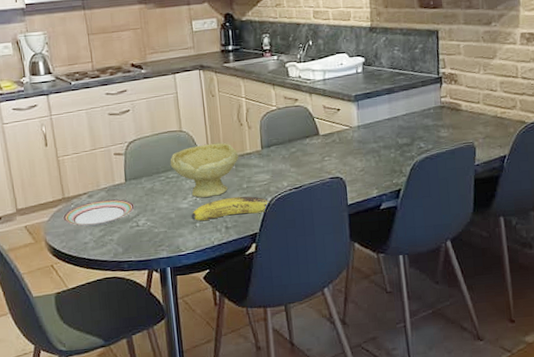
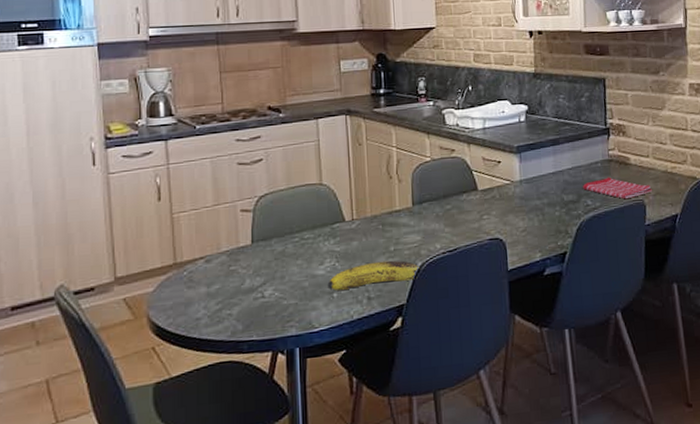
plate: present [62,199,135,227] -> none [171,264,261,299]
bowl: present [170,142,239,198] -> none [306,198,387,263]
dish towel: none [416,122,482,142] -> present [583,177,652,200]

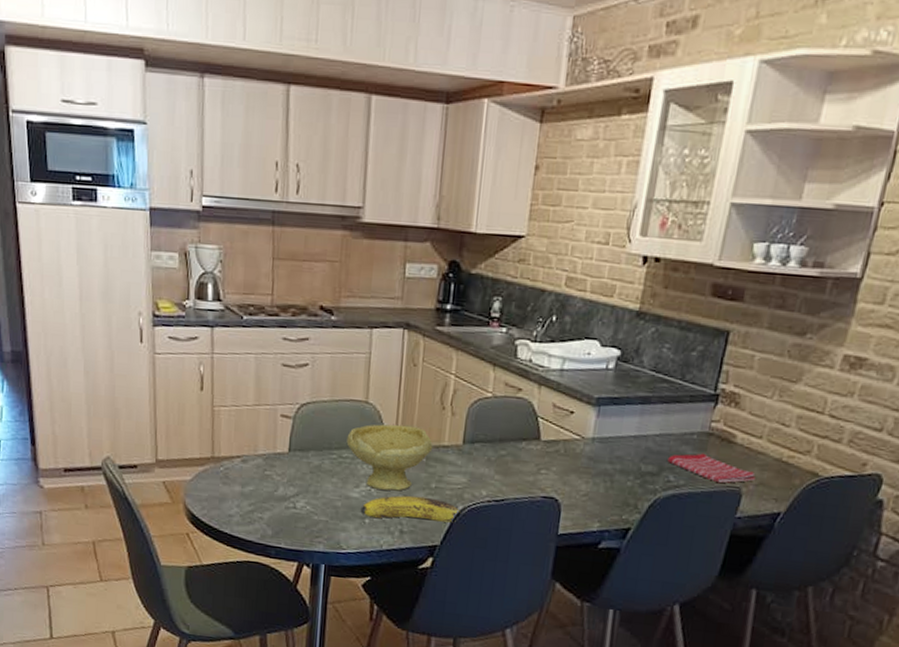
bowl: none [306,198,387,263] -> present [346,424,433,491]

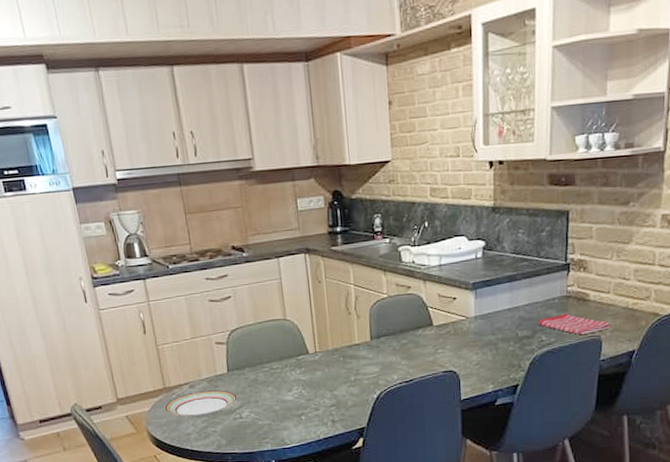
plate: none [207,468,295,499] -> present [164,390,238,418]
bowl: present [346,424,433,491] -> none [274,332,347,390]
fruit: present [360,495,460,523] -> none [296,389,378,415]

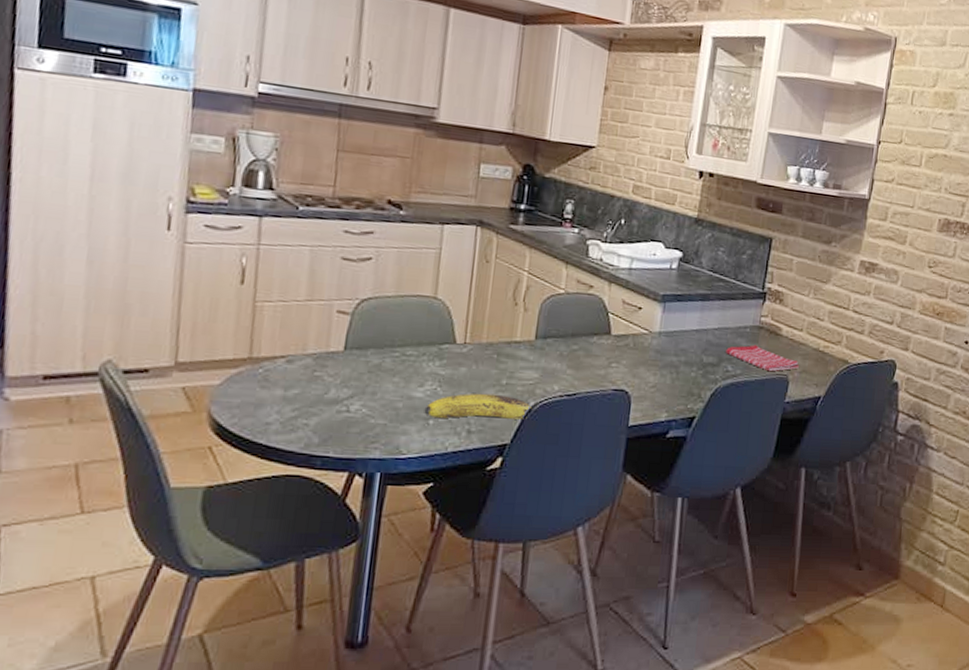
plate: present [164,390,238,418] -> none [241,369,350,404]
fruit: none [296,389,378,415] -> present [424,393,531,420]

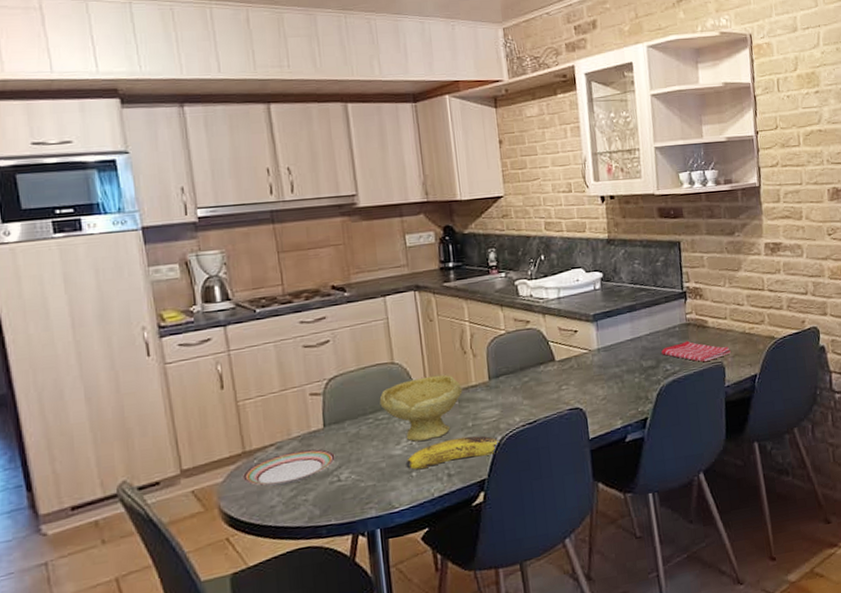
plate: none [241,369,350,404] -> present [242,449,335,487]
bowl: none [411,320,505,389] -> present [379,374,463,442]

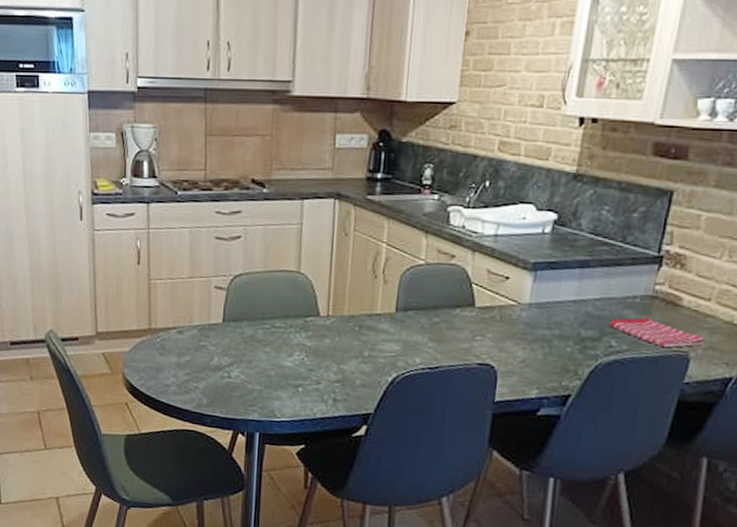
plate: present [242,449,335,487] -> none [145,338,229,369]
bowl: present [379,374,463,442] -> none [279,293,366,360]
fruit: present [405,435,500,470] -> none [293,364,394,391]

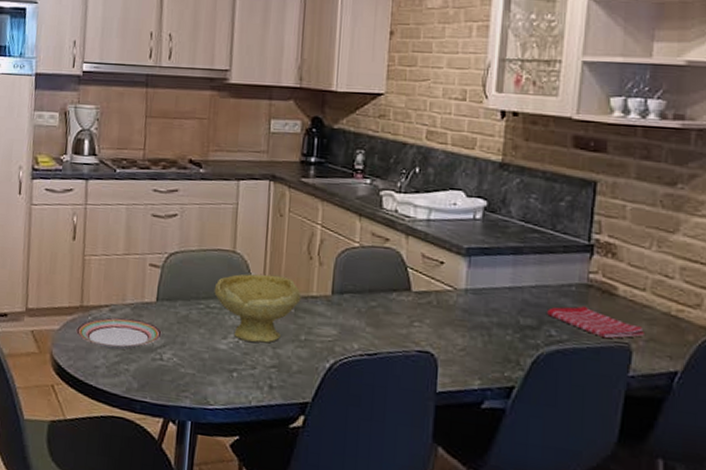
plate: none [145,338,229,369] -> present [75,317,162,350]
bowl: none [279,293,366,360] -> present [214,274,302,343]

